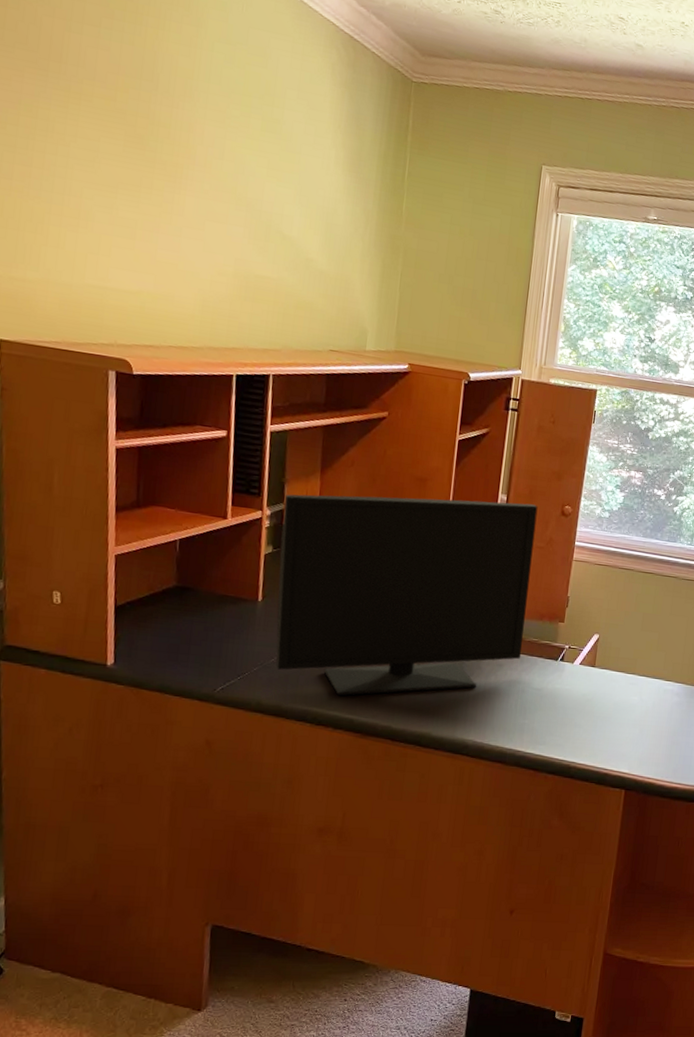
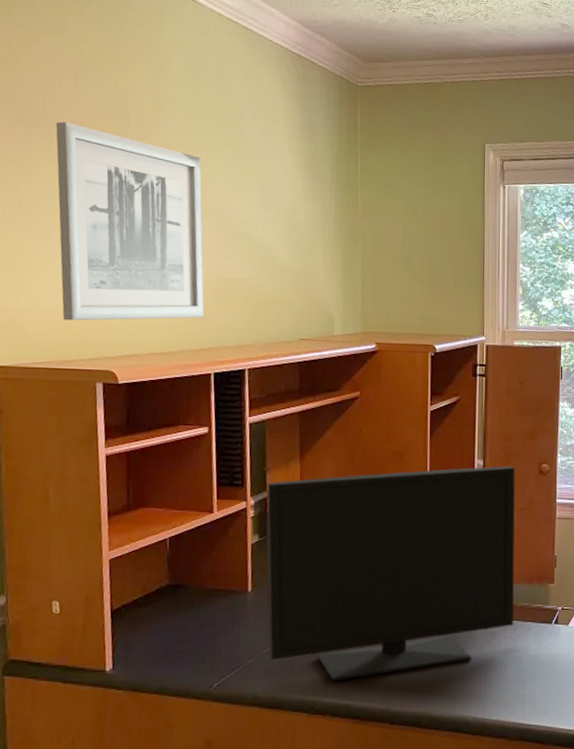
wall art: none [74,74,236,315] -> present [55,121,204,321]

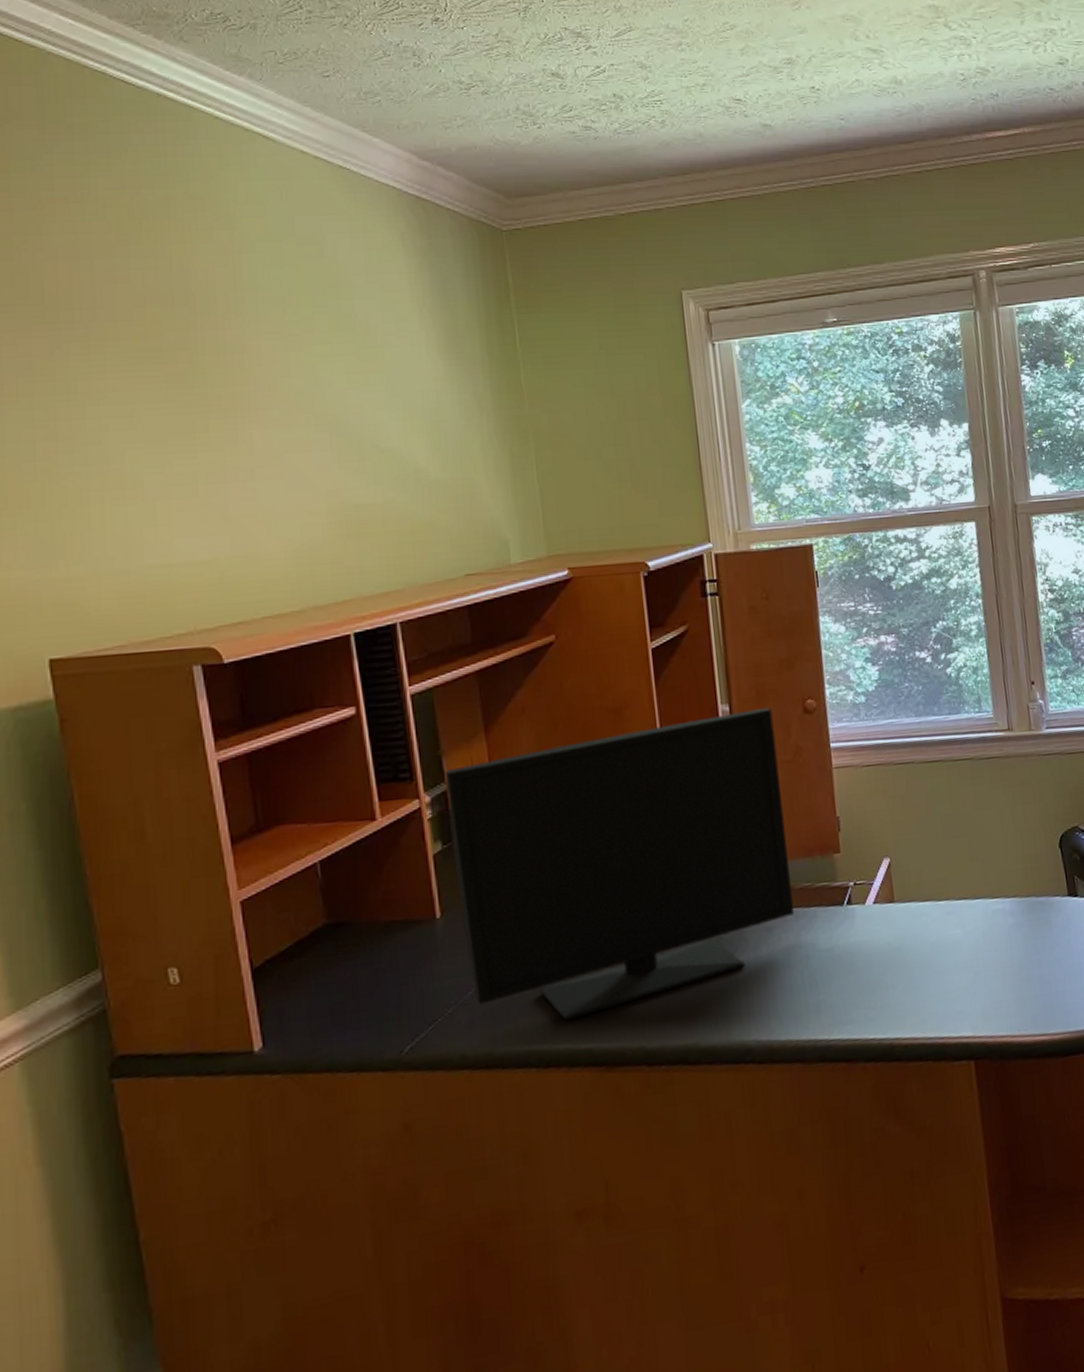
wall art: present [55,121,204,321] -> none [91,317,330,587]

